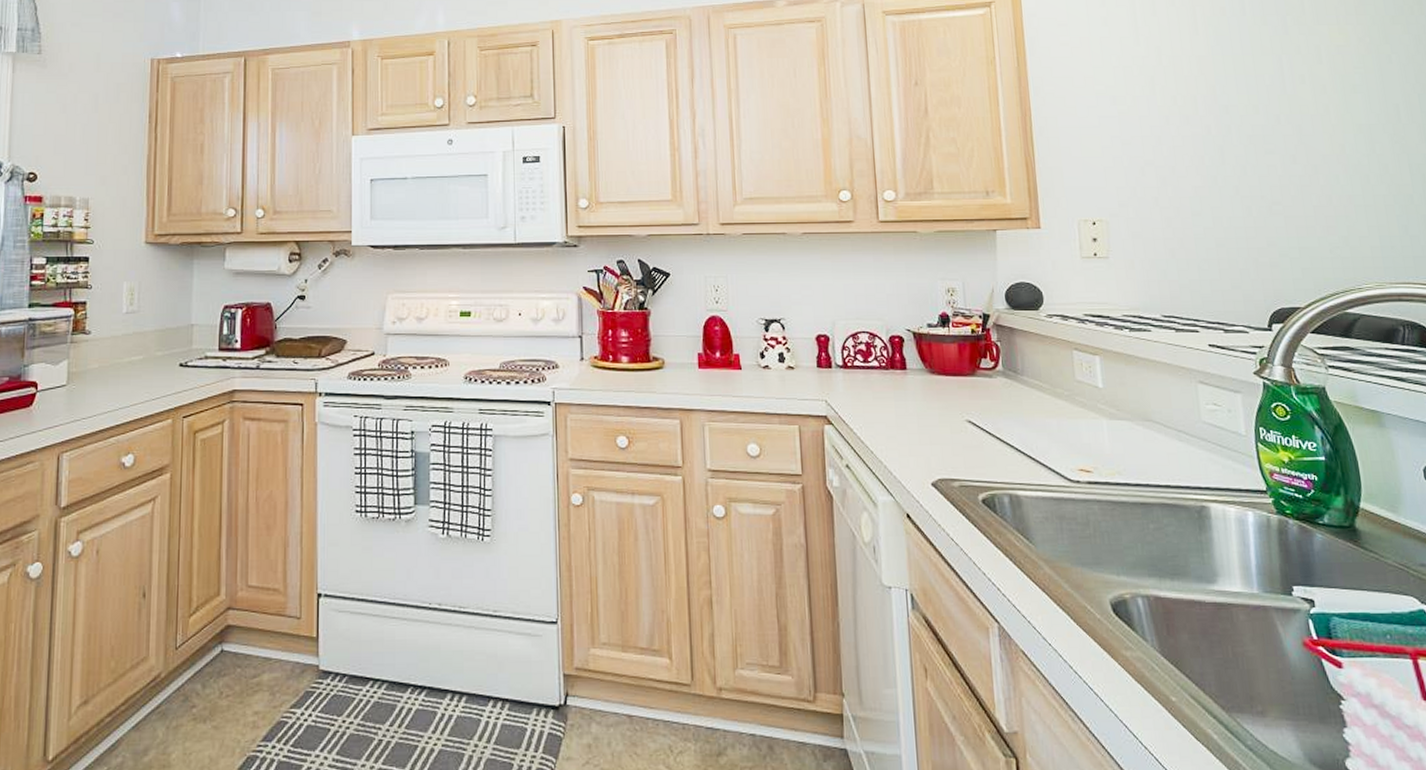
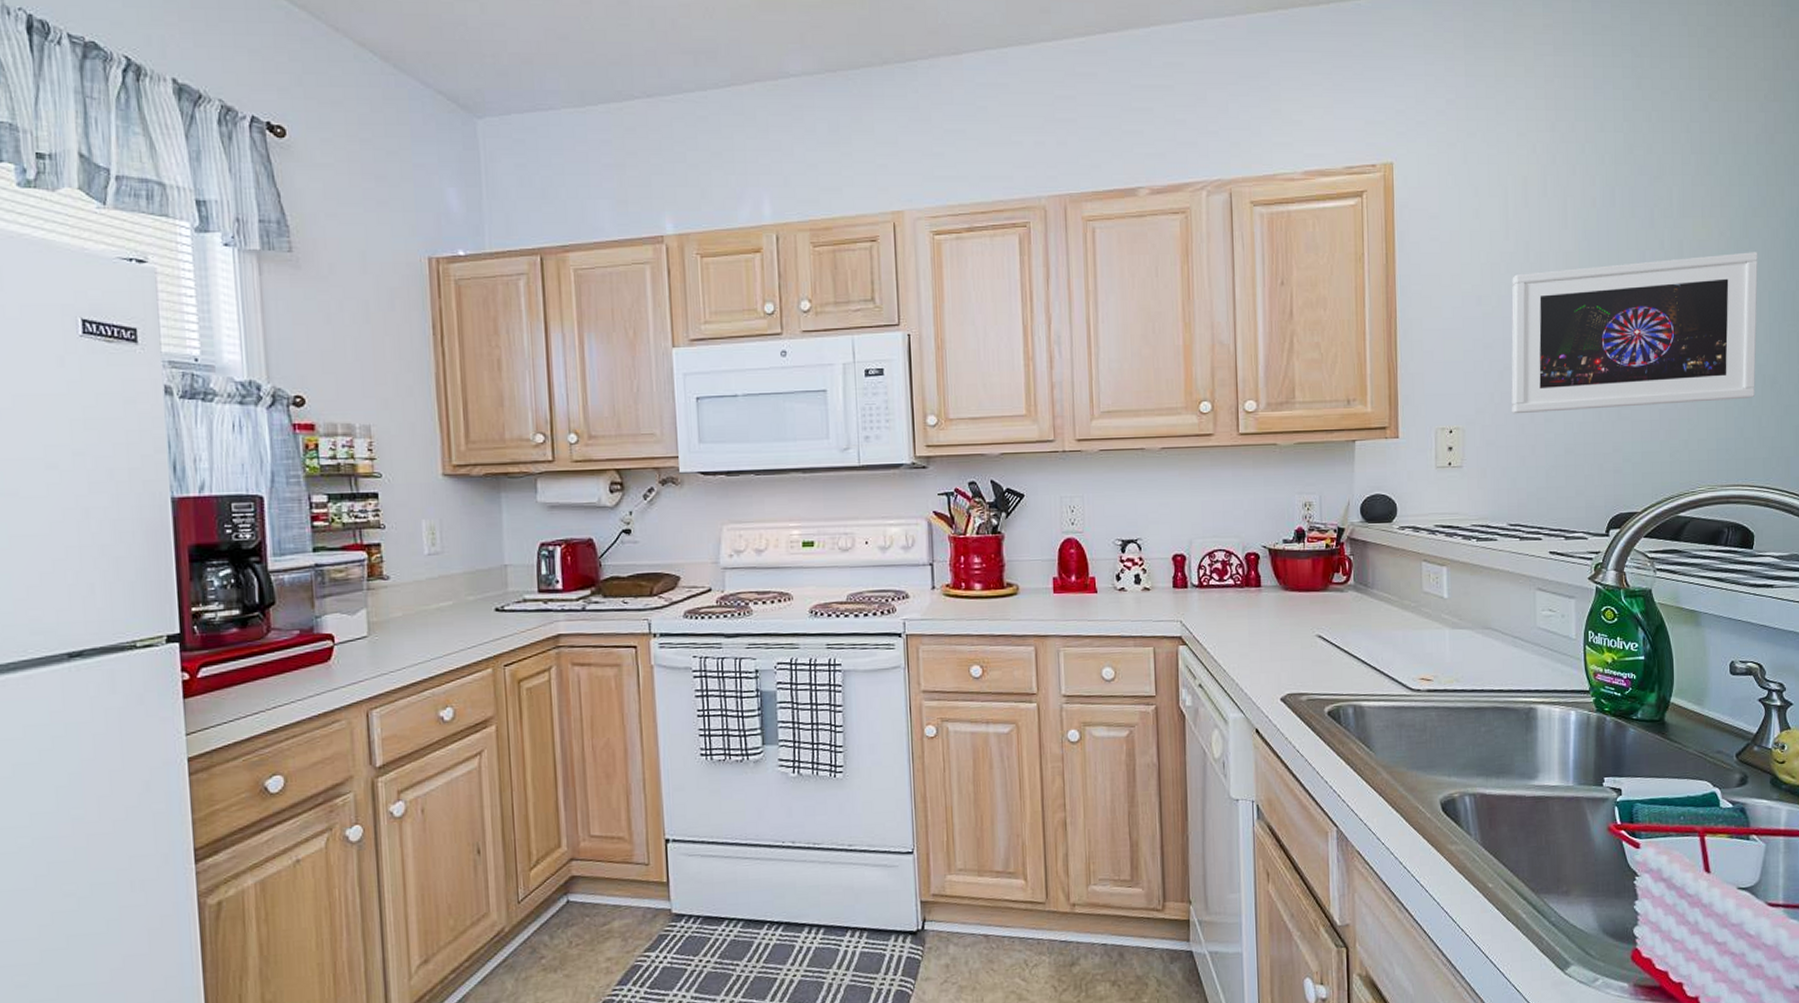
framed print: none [1146,57,1416,208] -> present [1511,252,1758,414]

